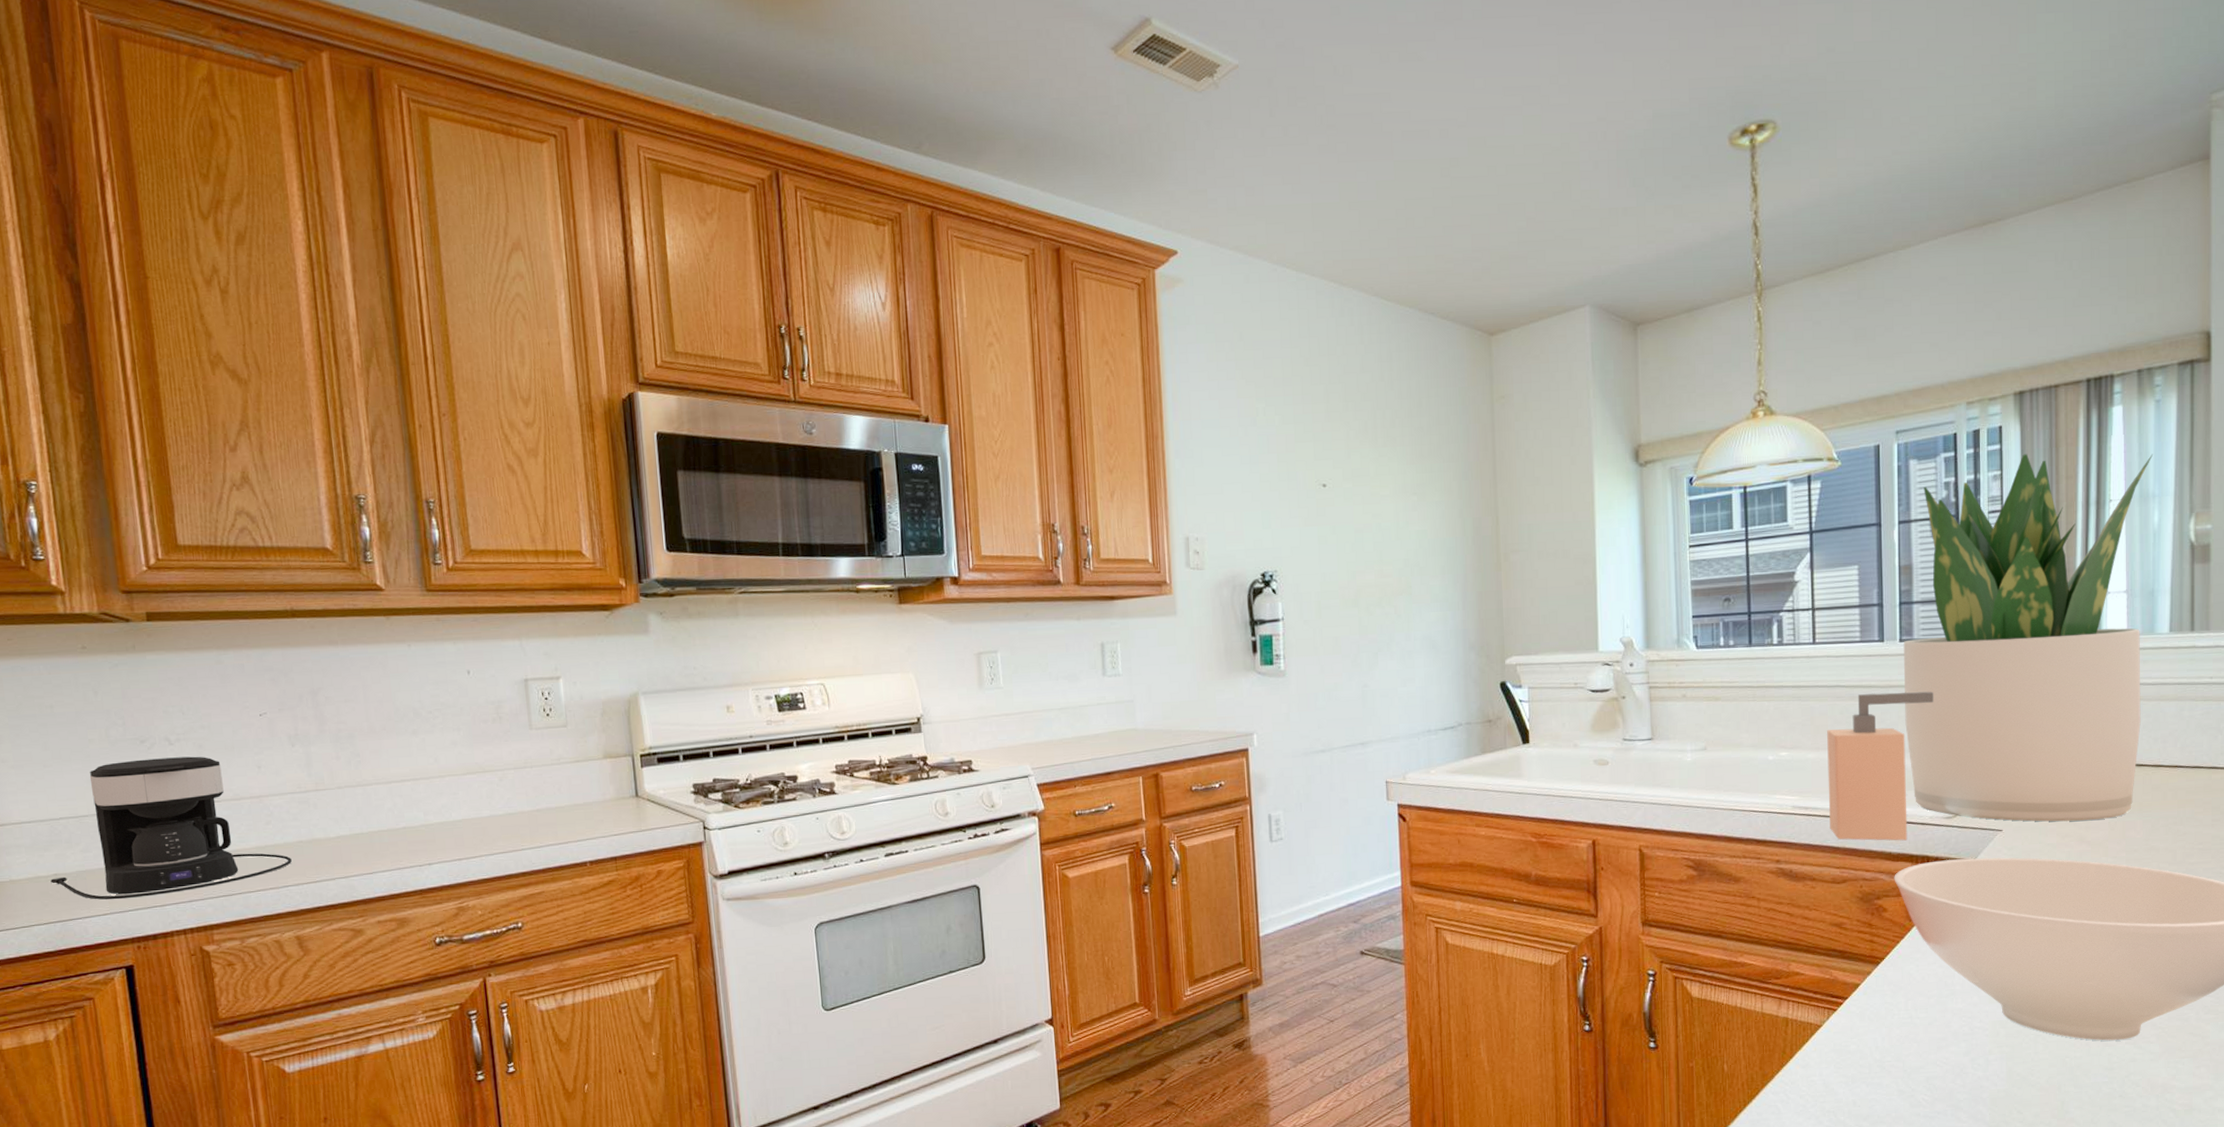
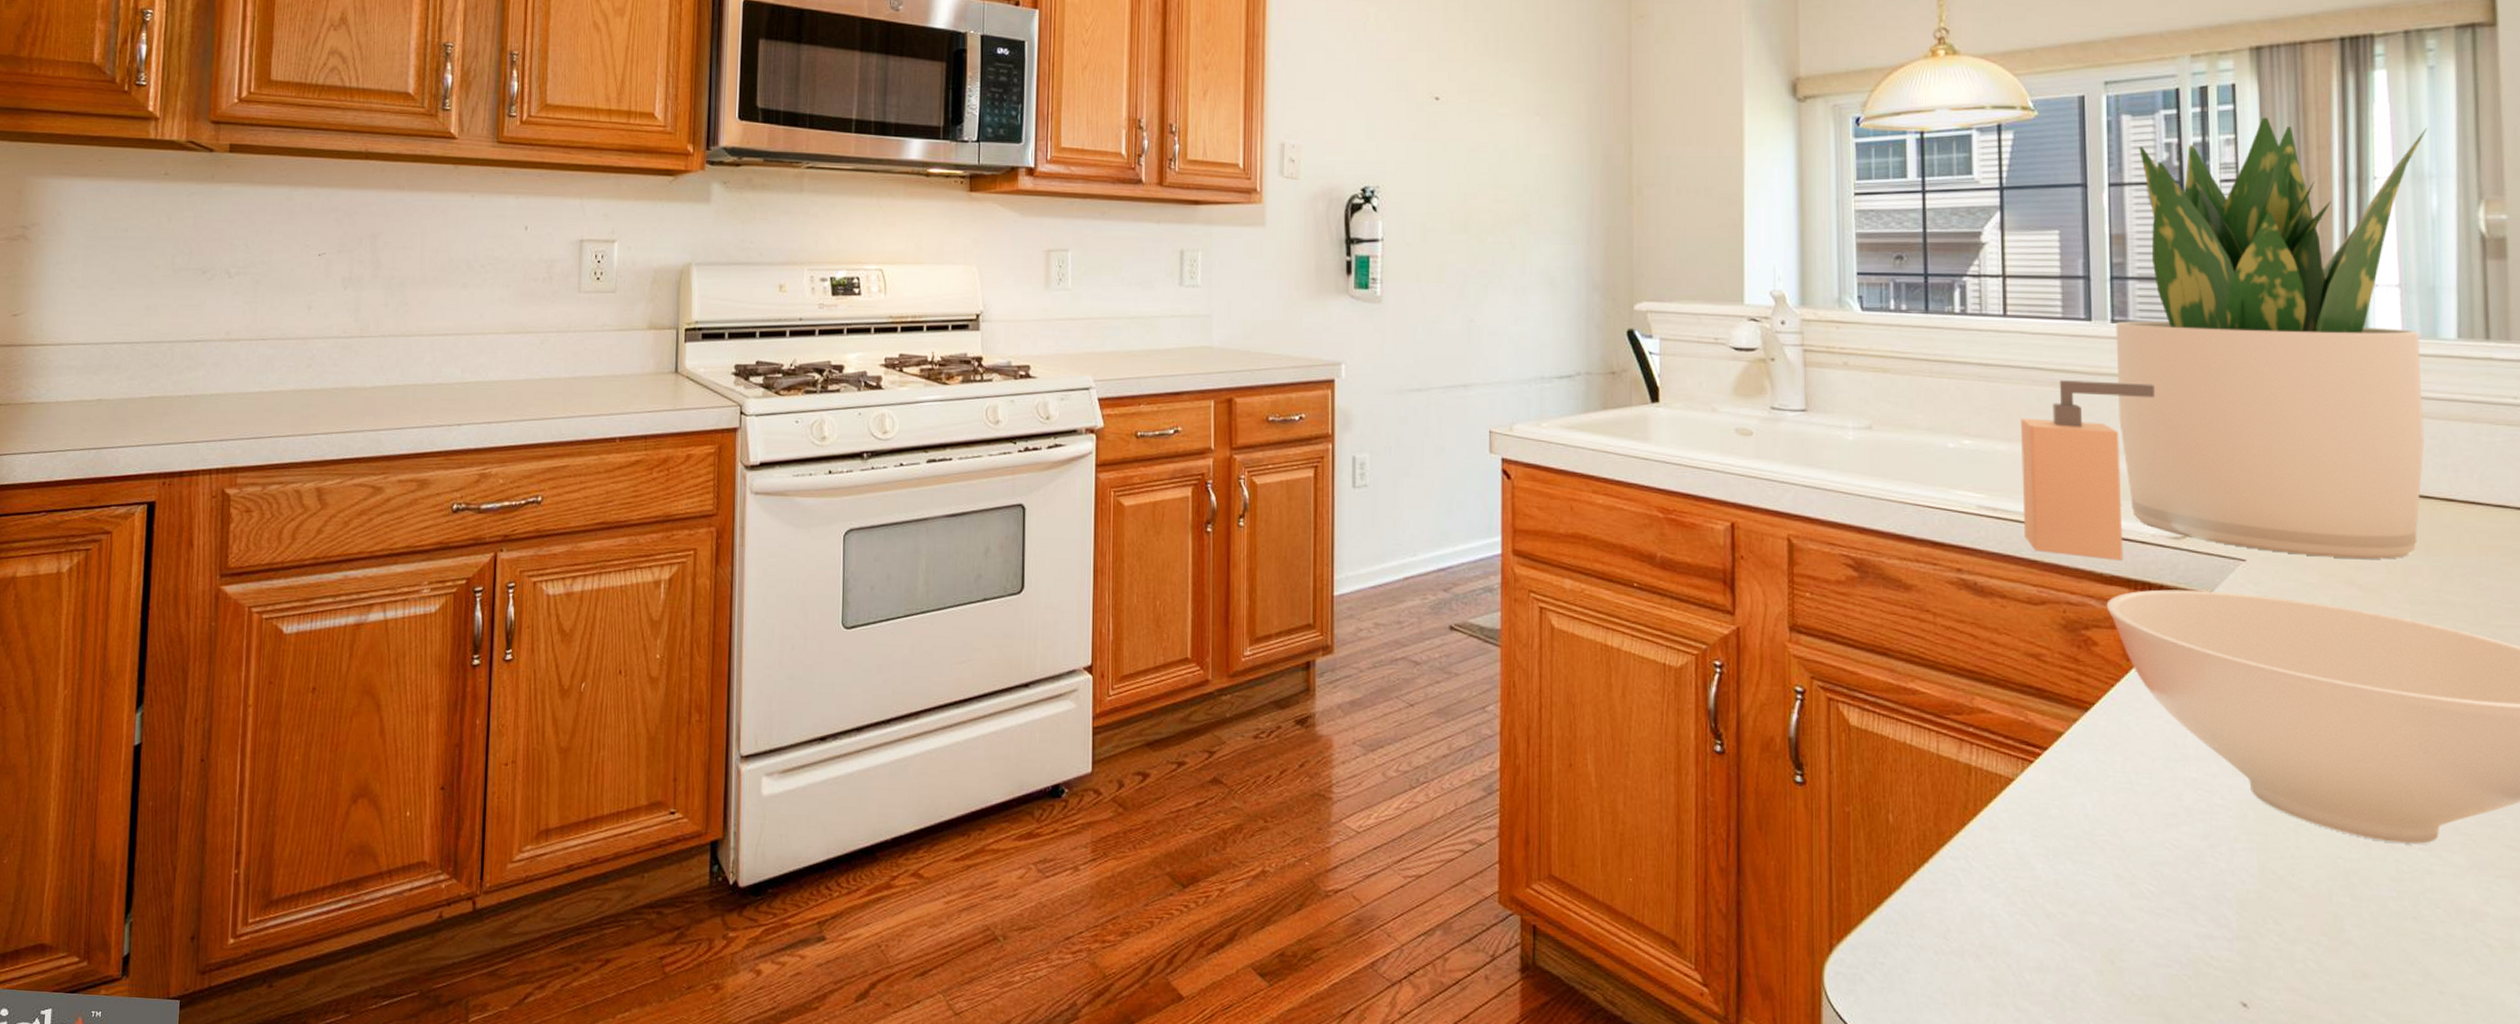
coffee maker: present [50,756,292,900] -> none [93,290,325,431]

